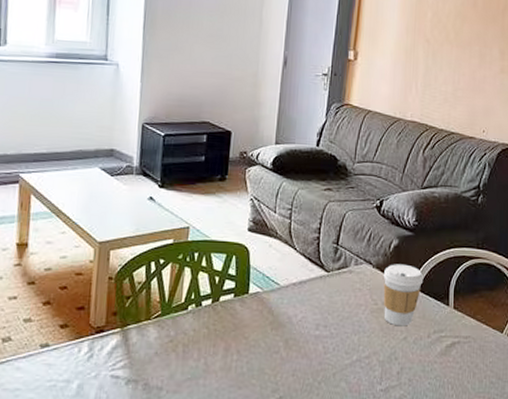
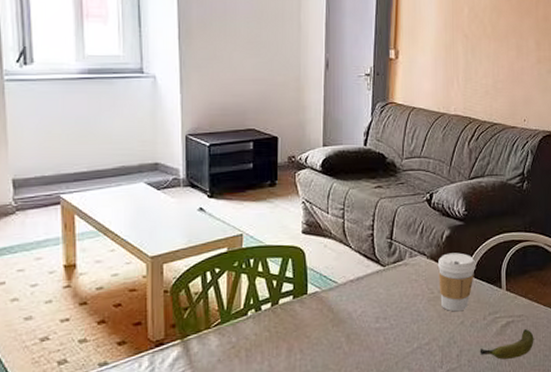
banana: none [421,352,480,382] -> present [479,329,534,360]

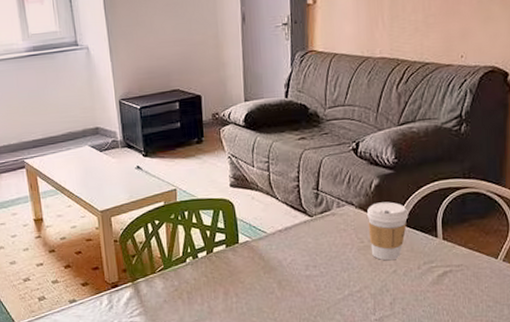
banana: present [479,329,534,360] -> none [414,279,475,309]

